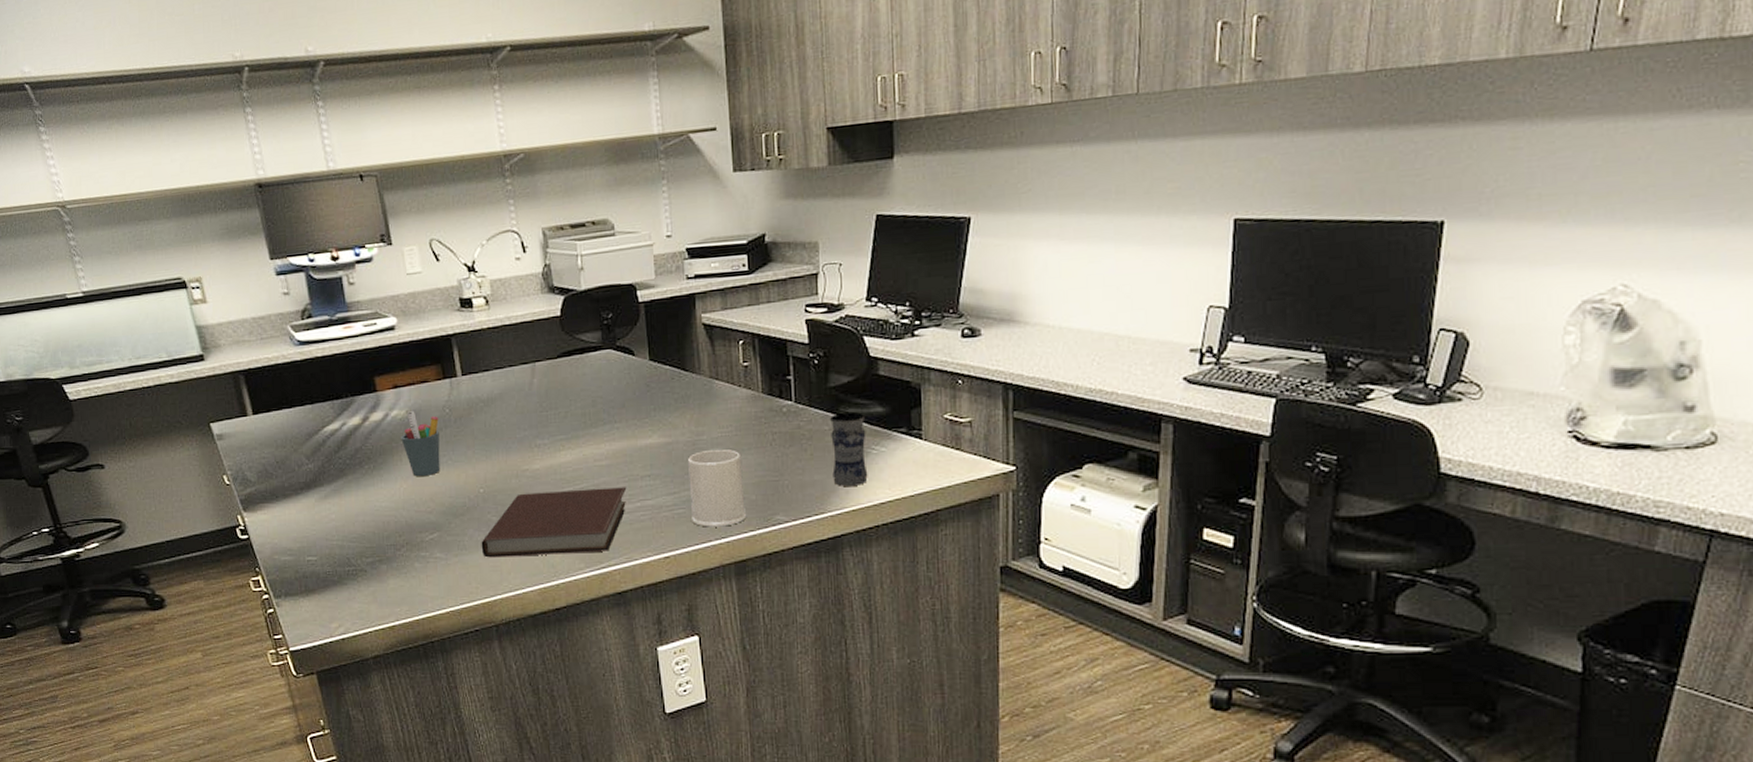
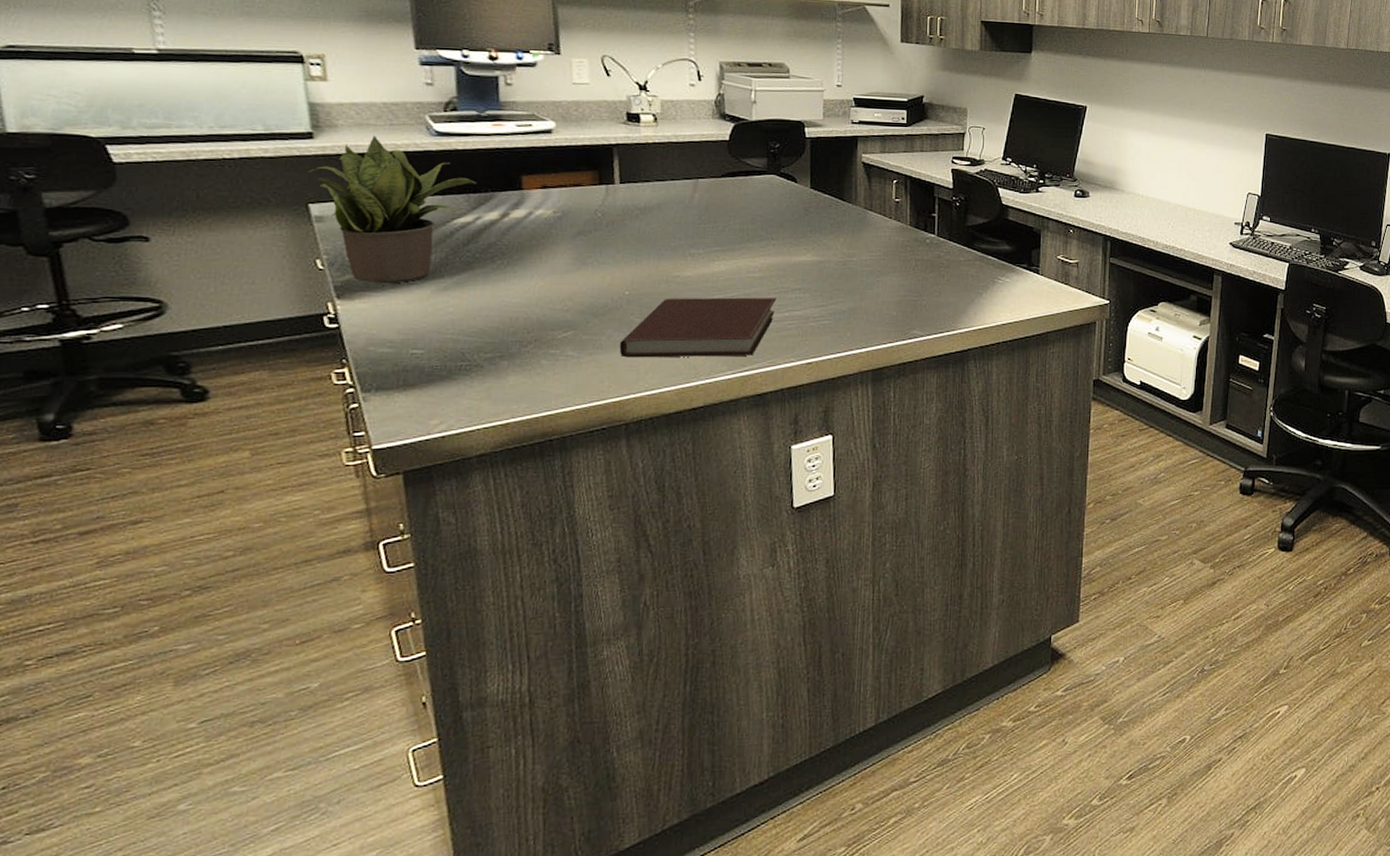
potted plant: none [205,351,338,495] -> present [308,135,477,284]
pen holder: present [401,411,440,476] -> none [543,212,589,275]
mug: present [688,448,747,527] -> none [836,270,887,338]
jar: present [830,412,868,486] -> none [964,248,995,308]

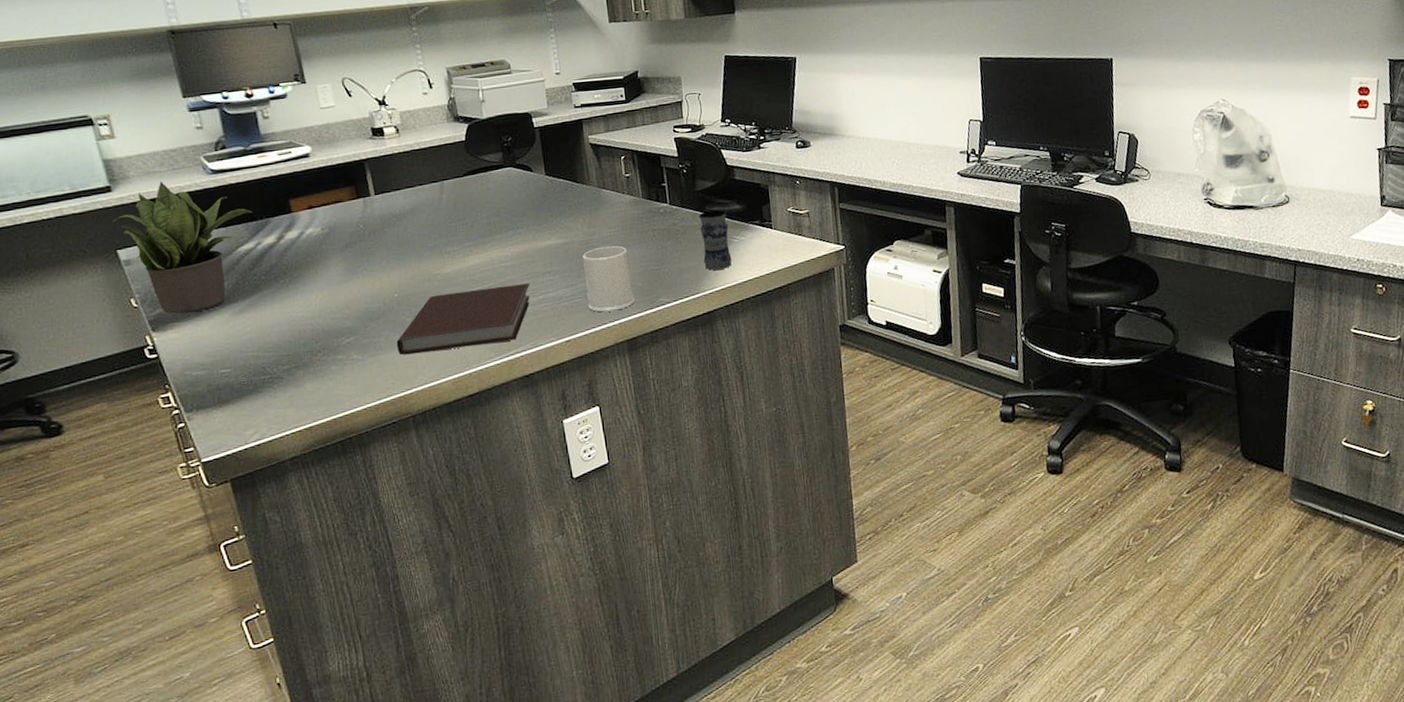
mug: none [836,270,887,338] -> present [583,245,635,313]
jar: none [964,248,995,308] -> present [699,210,732,270]

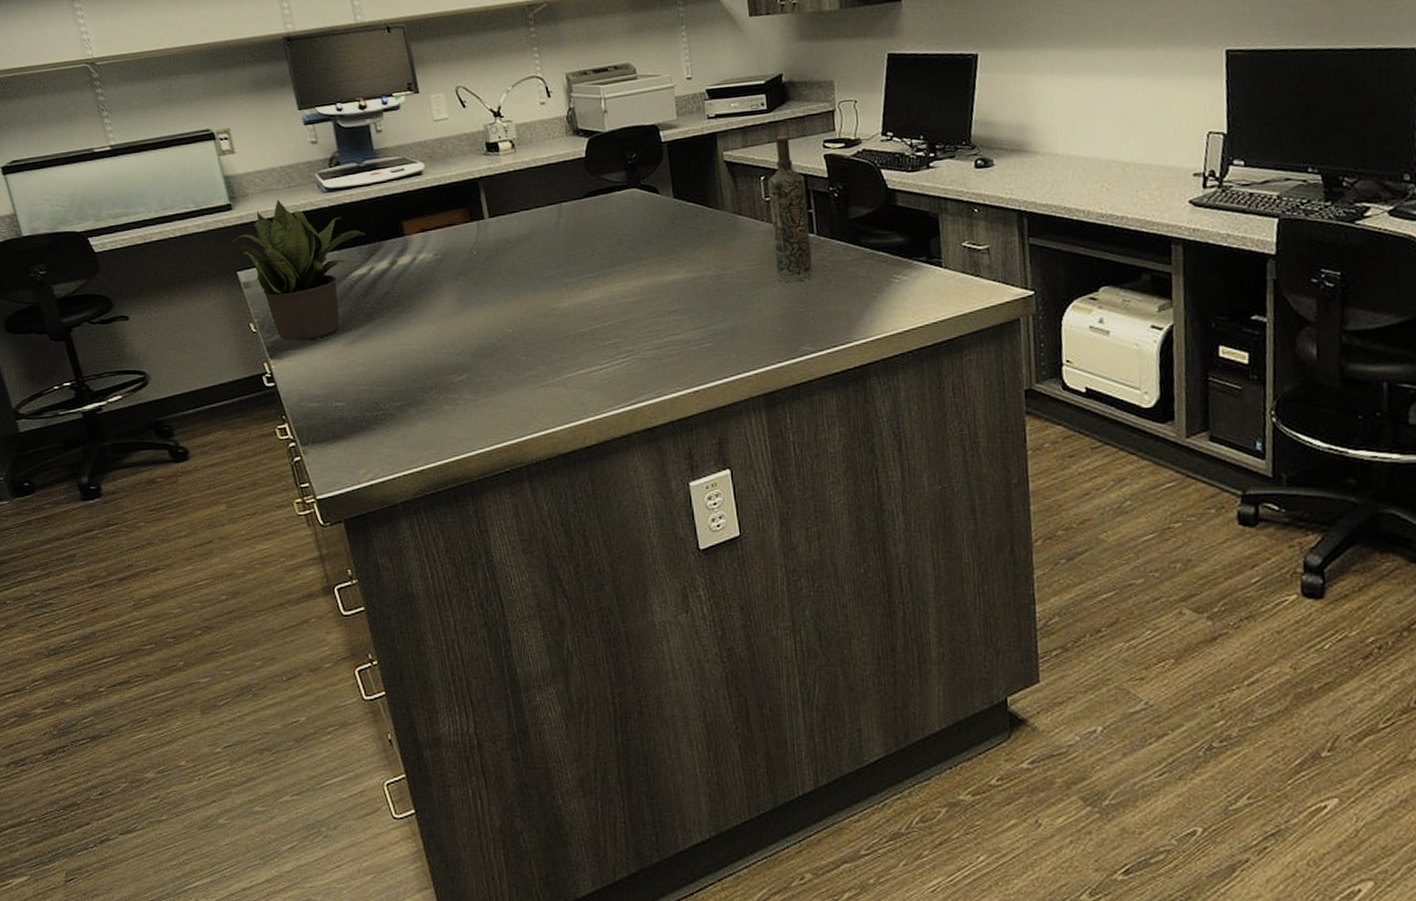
notebook: present [396,283,530,356] -> none [510,323,655,398]
mug: present [583,245,635,313] -> none [714,282,774,360]
bottle: none [627,121,667,245] -> present [768,134,813,283]
jar: present [699,210,732,270] -> none [852,243,891,315]

